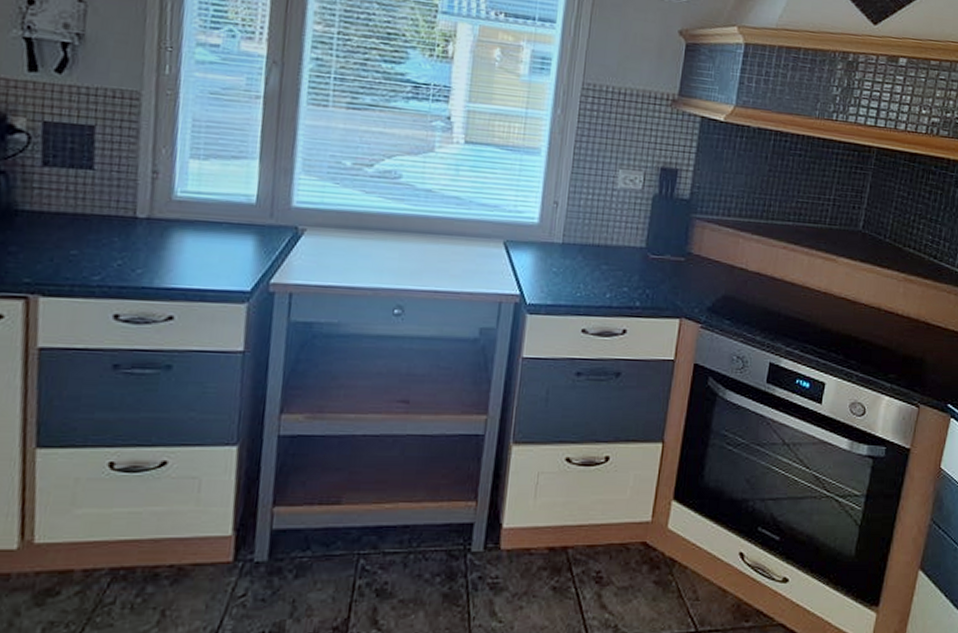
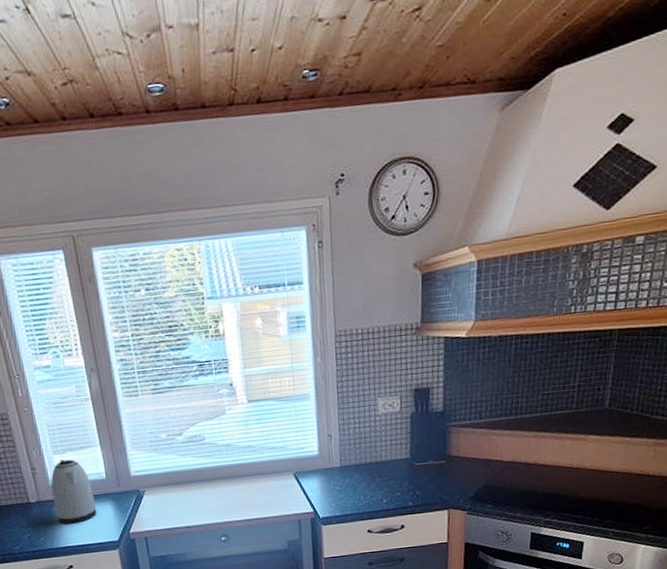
kettle: none [170,167,234,258] -> present [50,459,97,524]

